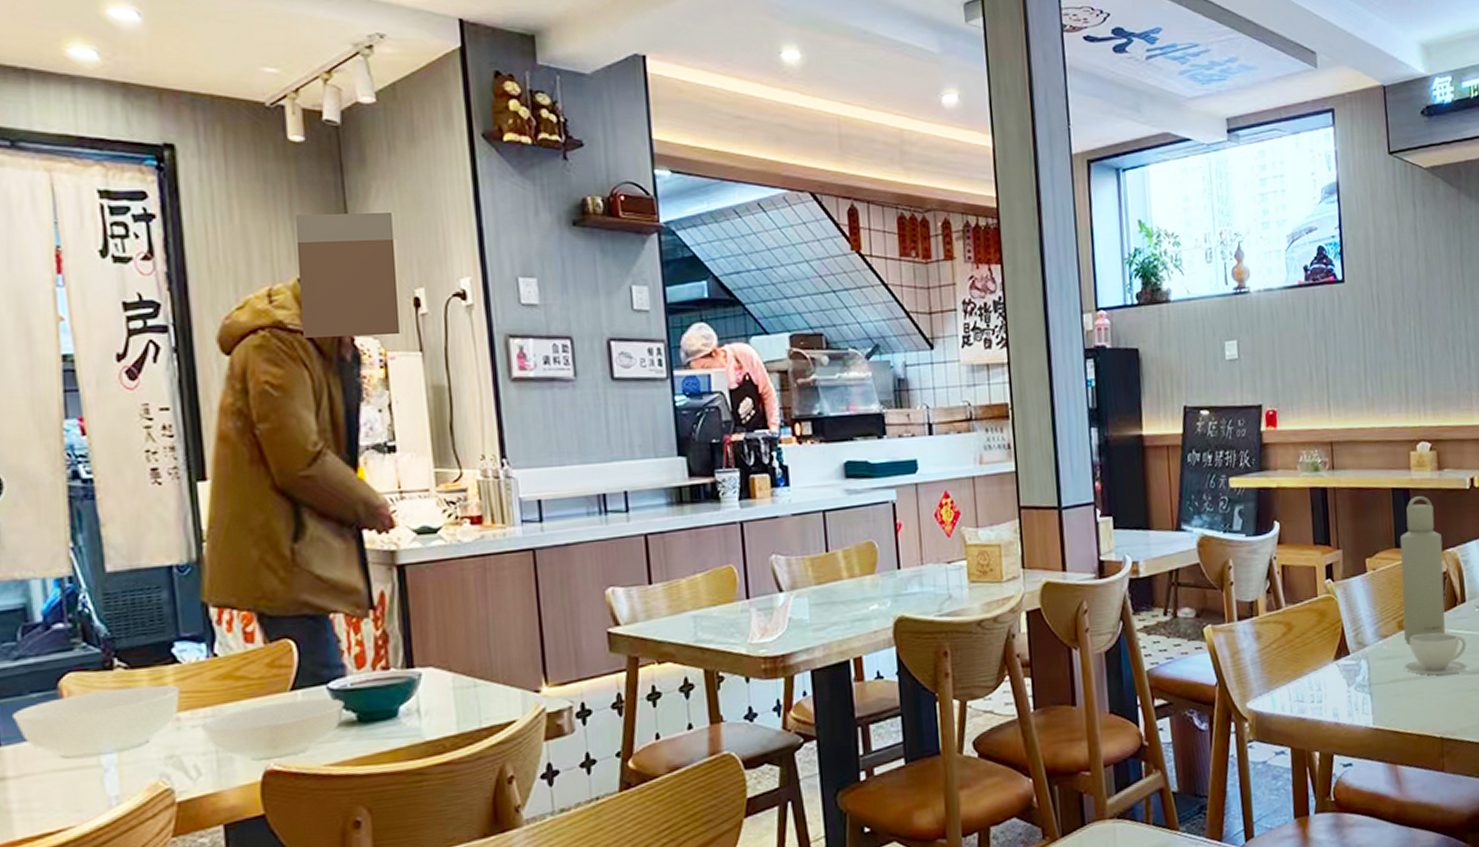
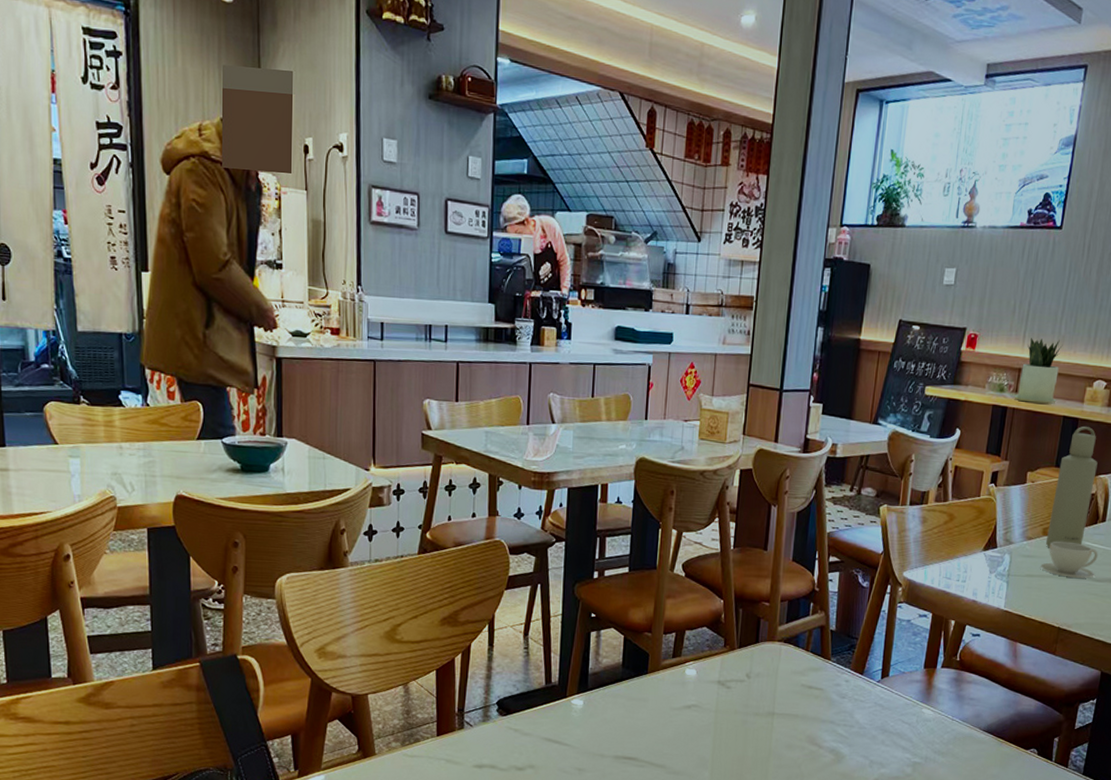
bowl: present [13,684,182,760] -> none [14,418,124,465]
bowl: present [201,698,344,761] -> none [136,447,233,488]
planter: none [1330,404,1381,479] -> present [1013,338,1063,404]

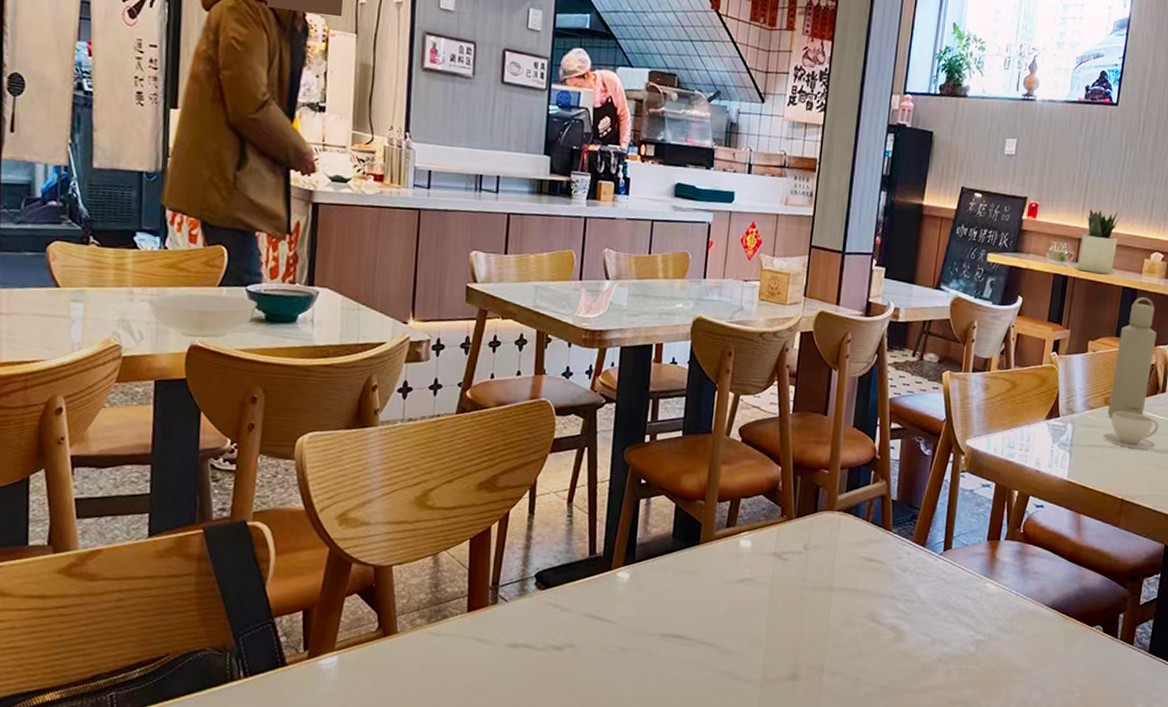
bowl: none [136,447,233,488] -> present [148,293,257,338]

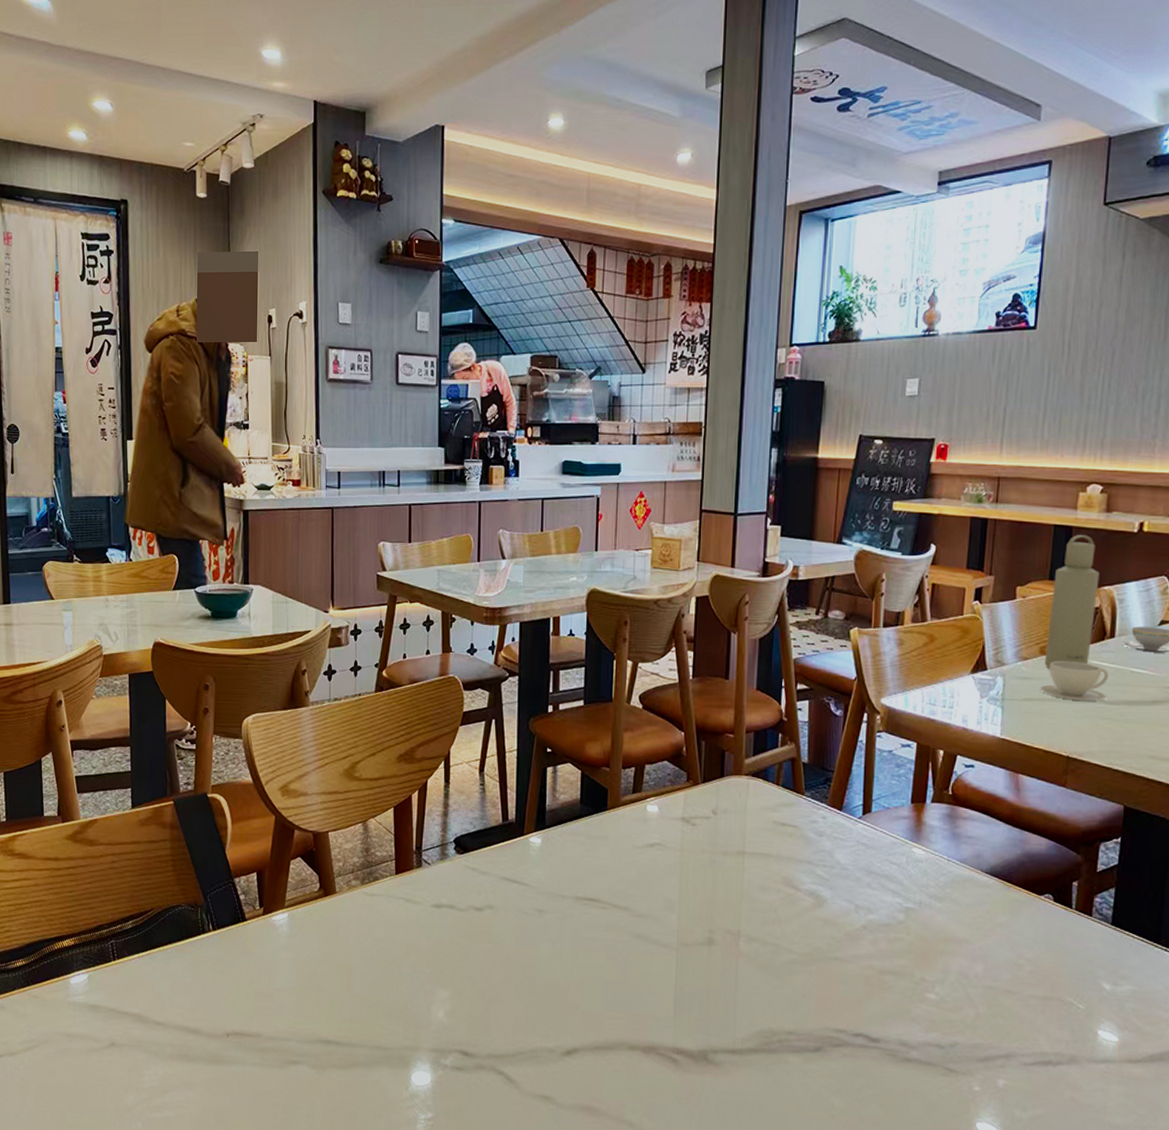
bowl: present [148,293,257,338] -> none [120,597,204,635]
planter: present [1073,209,1121,275] -> none [993,444,1047,514]

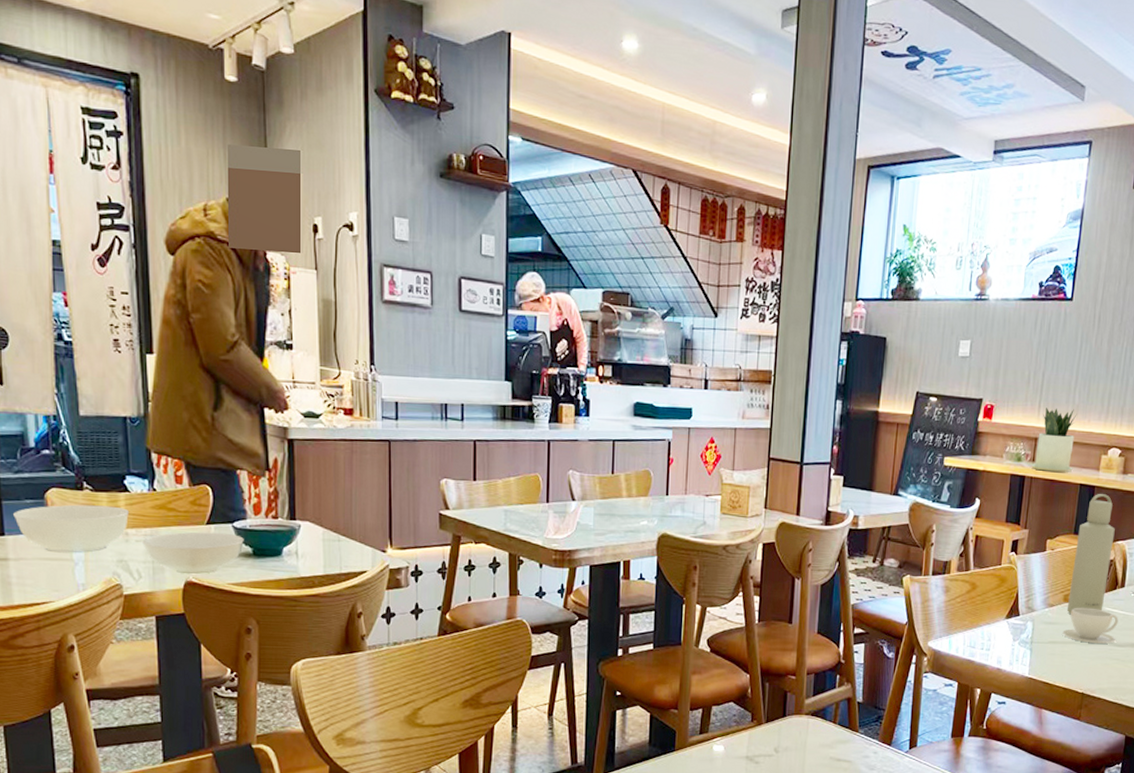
bowl: none [18,575,110,618] -> present [13,504,130,553]
bowl: none [120,597,204,635] -> present [142,532,244,574]
planter: none [993,444,1047,514] -> present [1030,408,1077,473]

